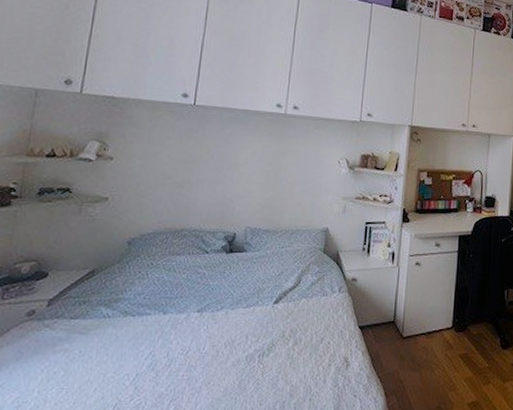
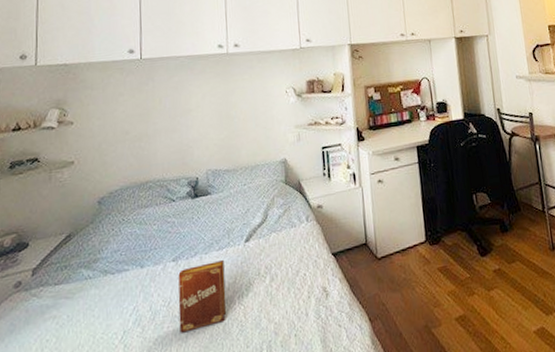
book: none [194,317,250,383] -> present [178,259,227,333]

